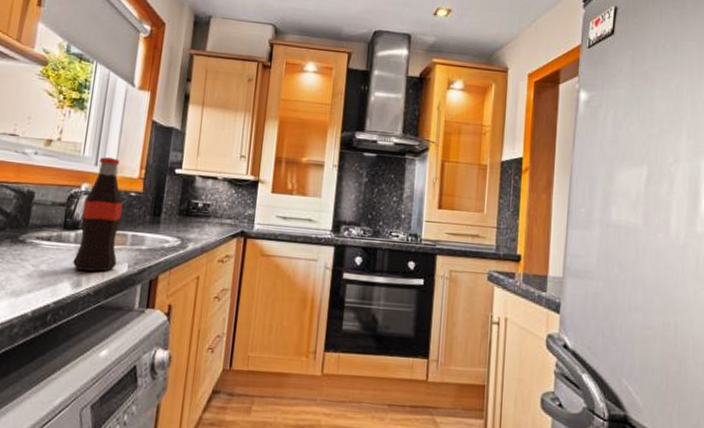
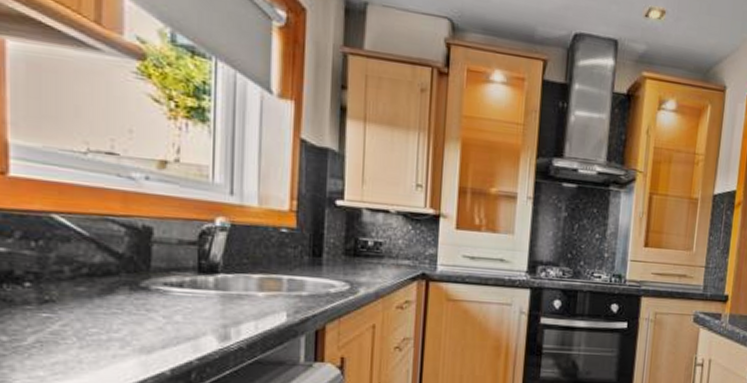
bottle: present [73,157,123,272] -> none [216,184,273,323]

